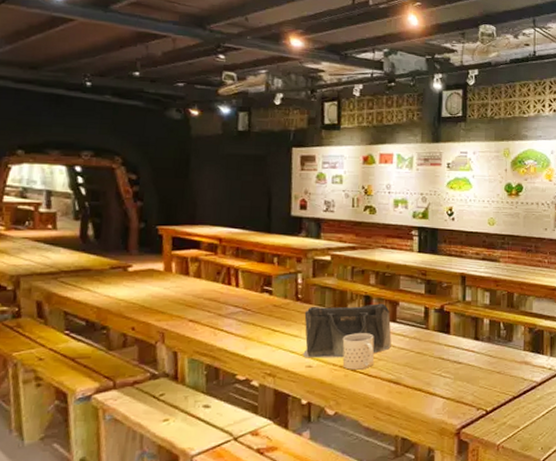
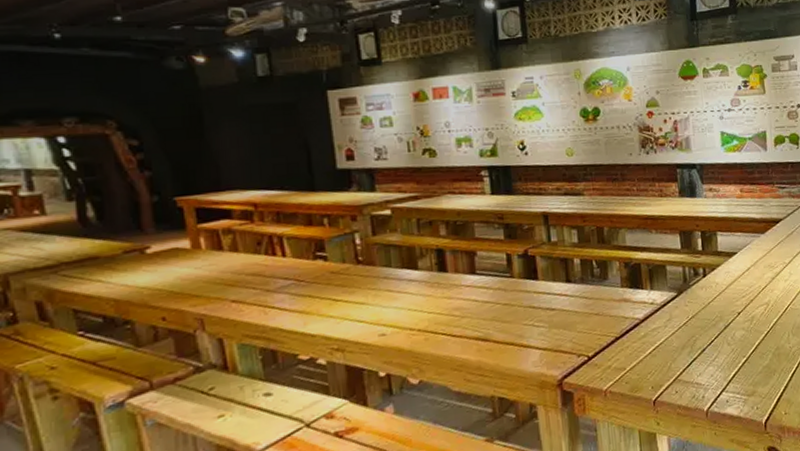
saddlebag: present [303,303,392,358] -> none [368,255,474,327]
mug: present [342,333,375,370] -> none [416,289,457,333]

